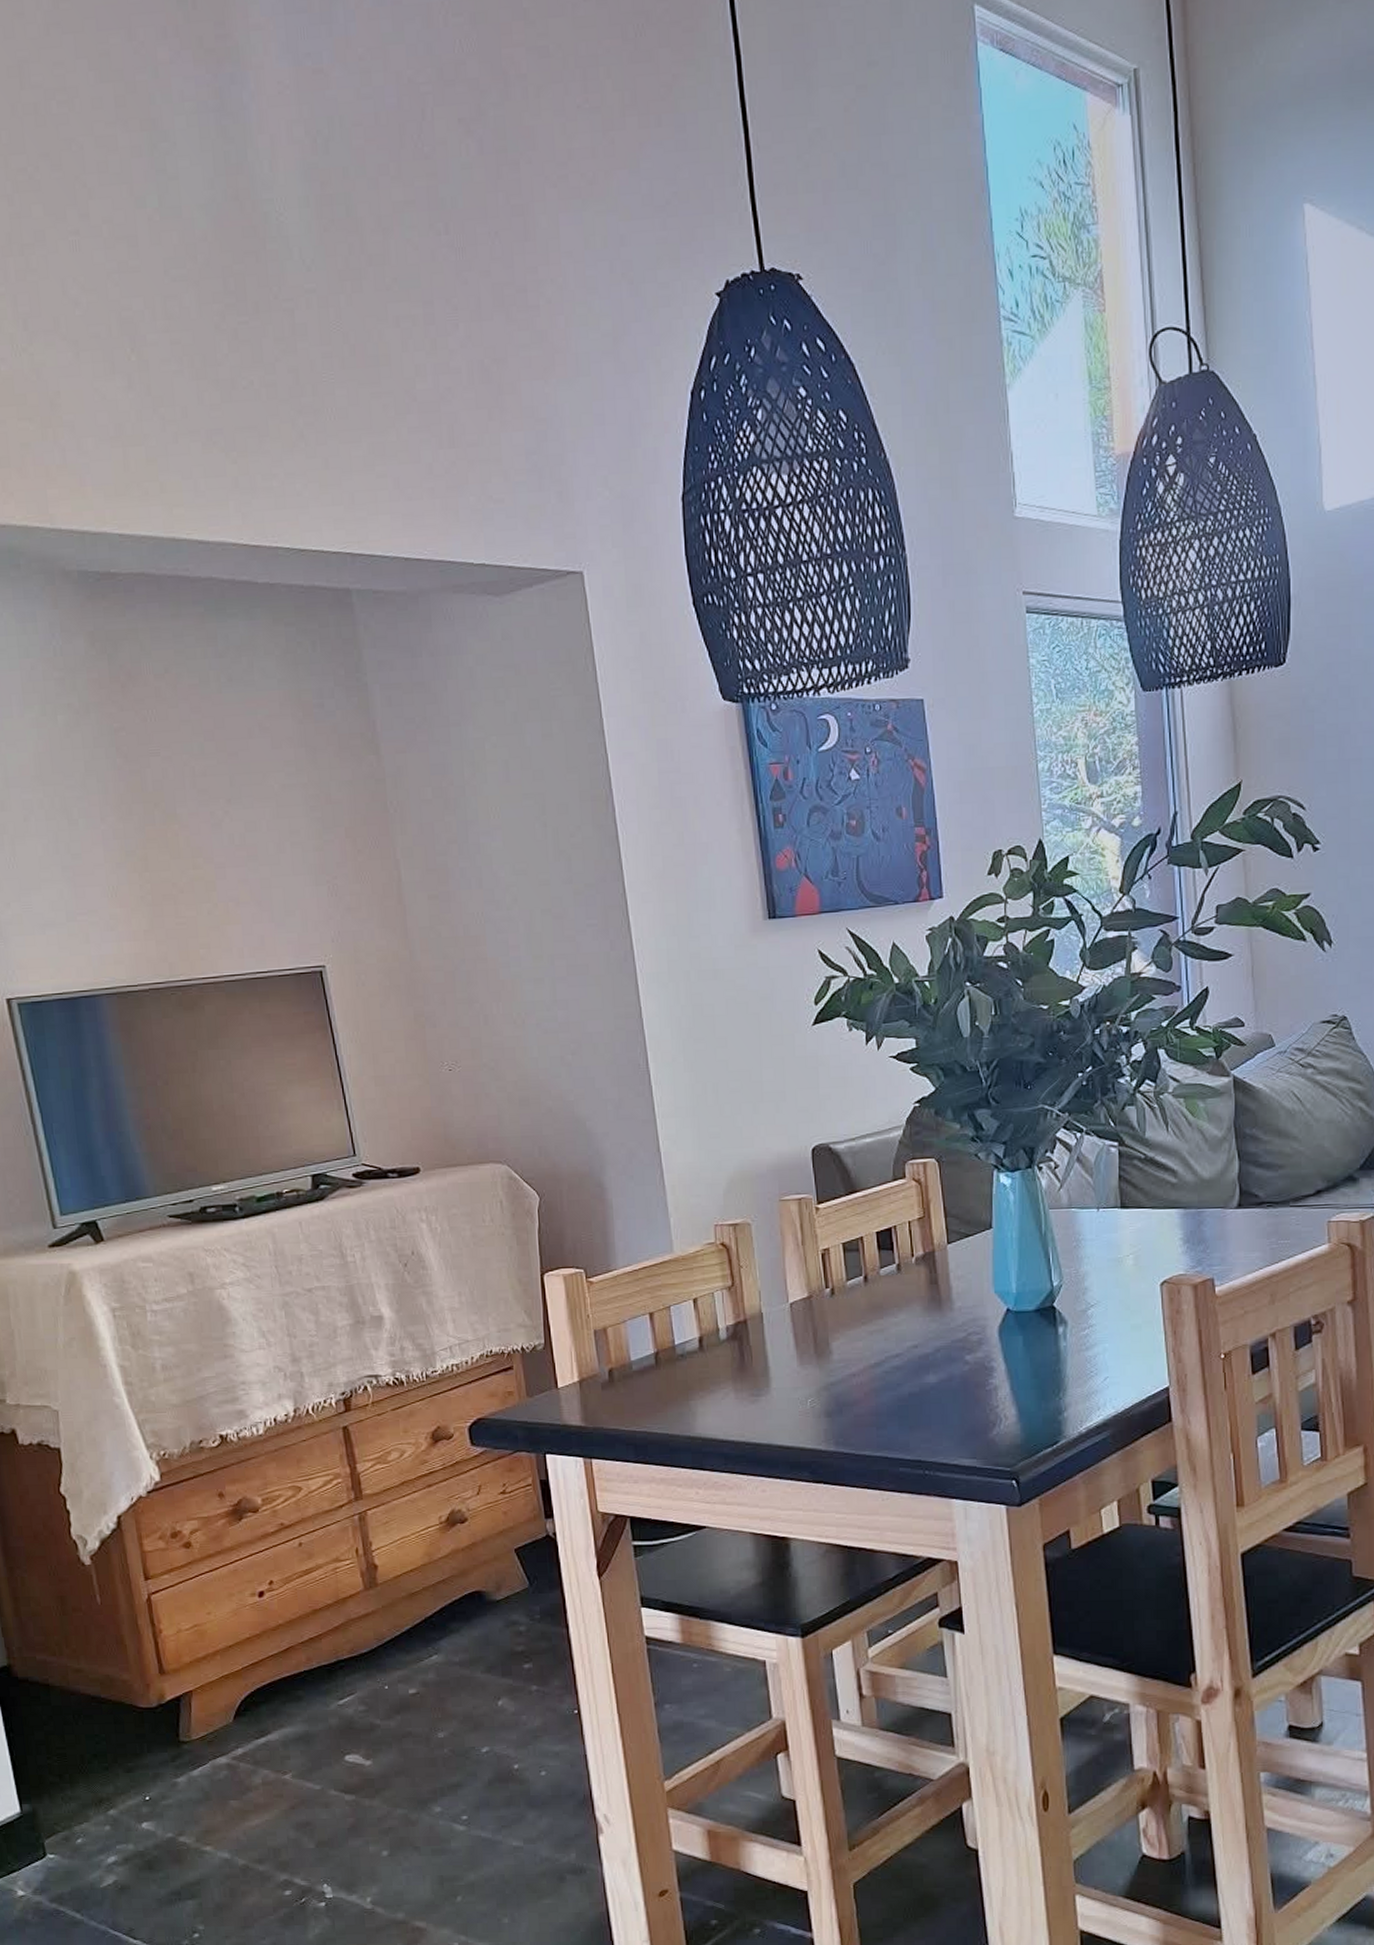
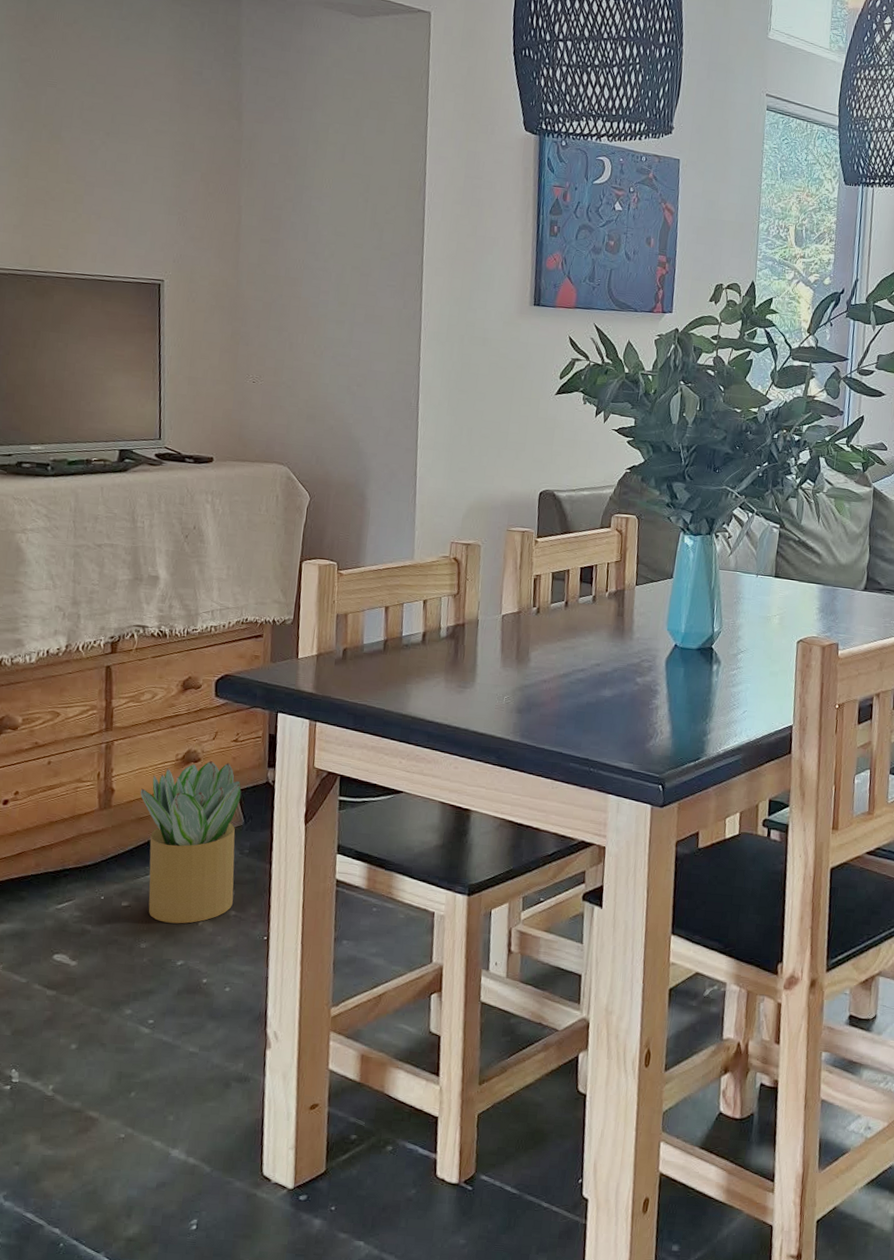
potted plant: none [406,1519,533,1707] -> present [140,761,242,924]

